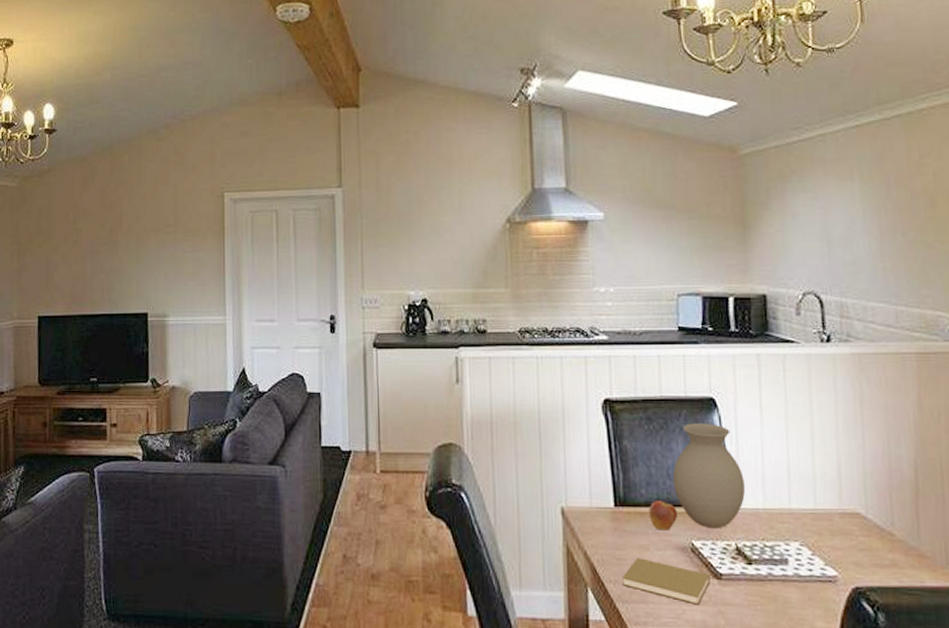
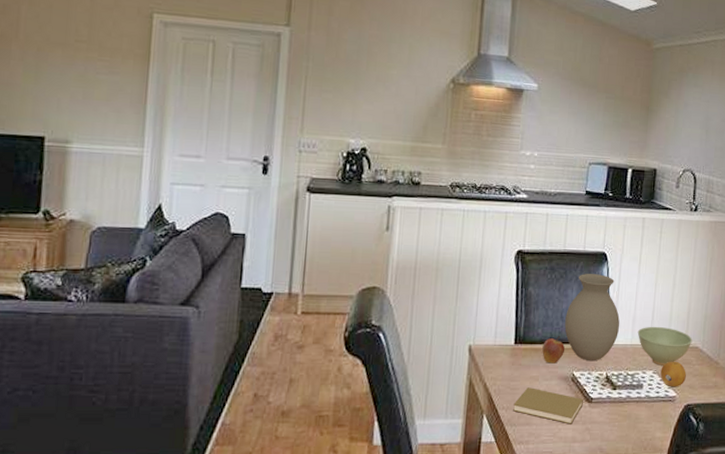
bowl: none [770,486,850,536] -> present [637,326,693,366]
fruit: none [810,530,848,565] -> present [660,361,686,387]

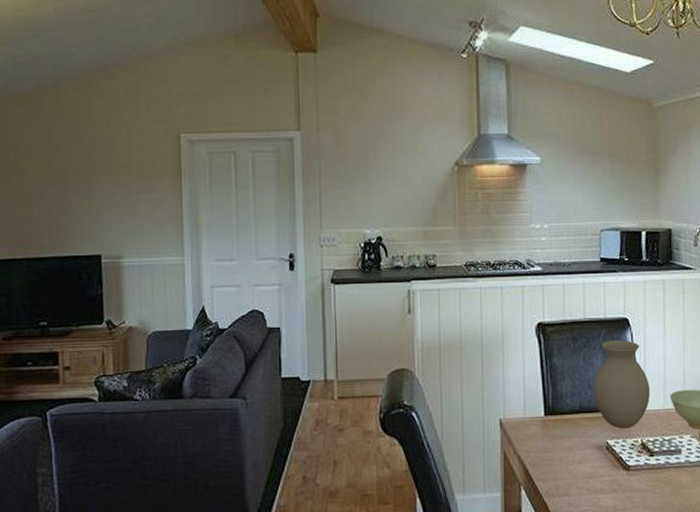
book: present [513,387,583,424] -> none [550,458,621,493]
fruit: present [542,336,565,364] -> none [573,405,596,433]

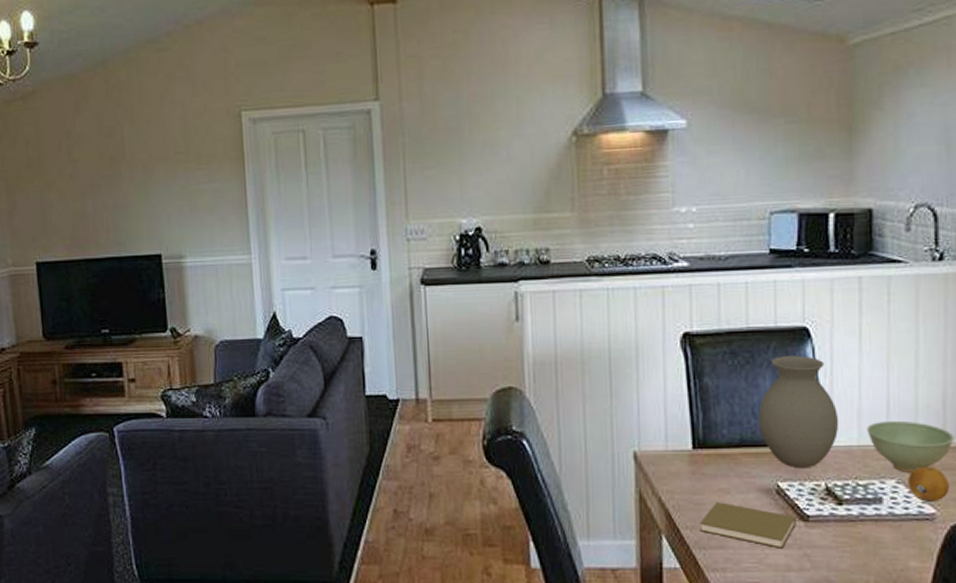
book: none [550,458,621,493] -> present [700,502,796,549]

